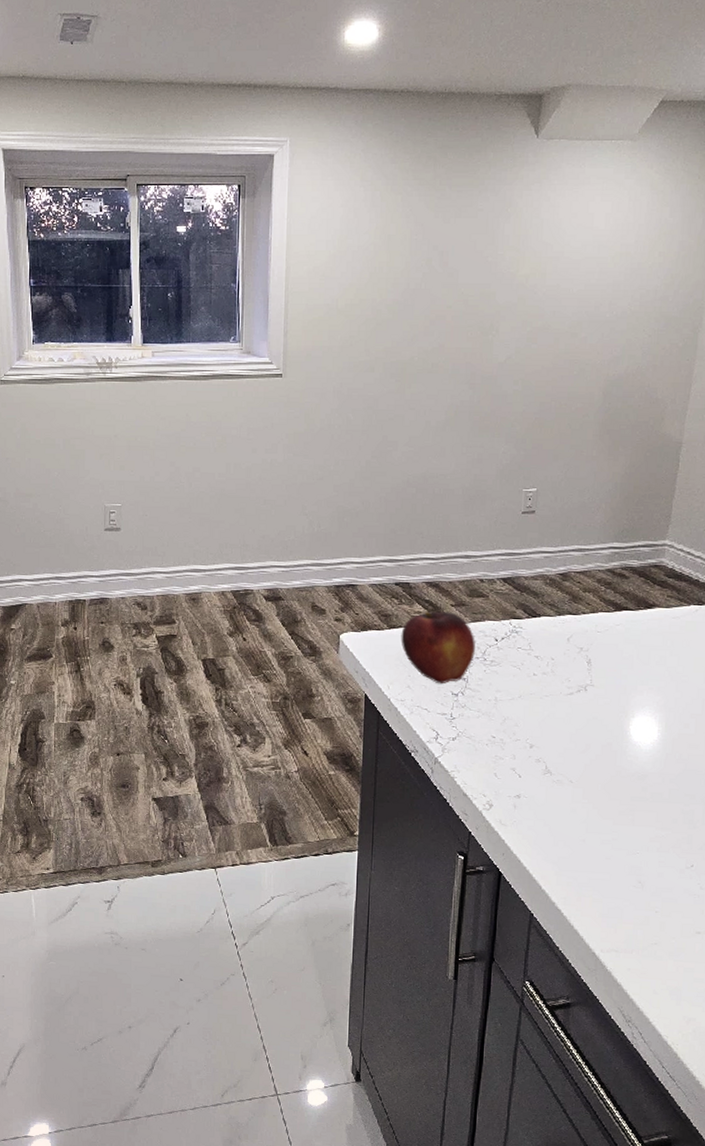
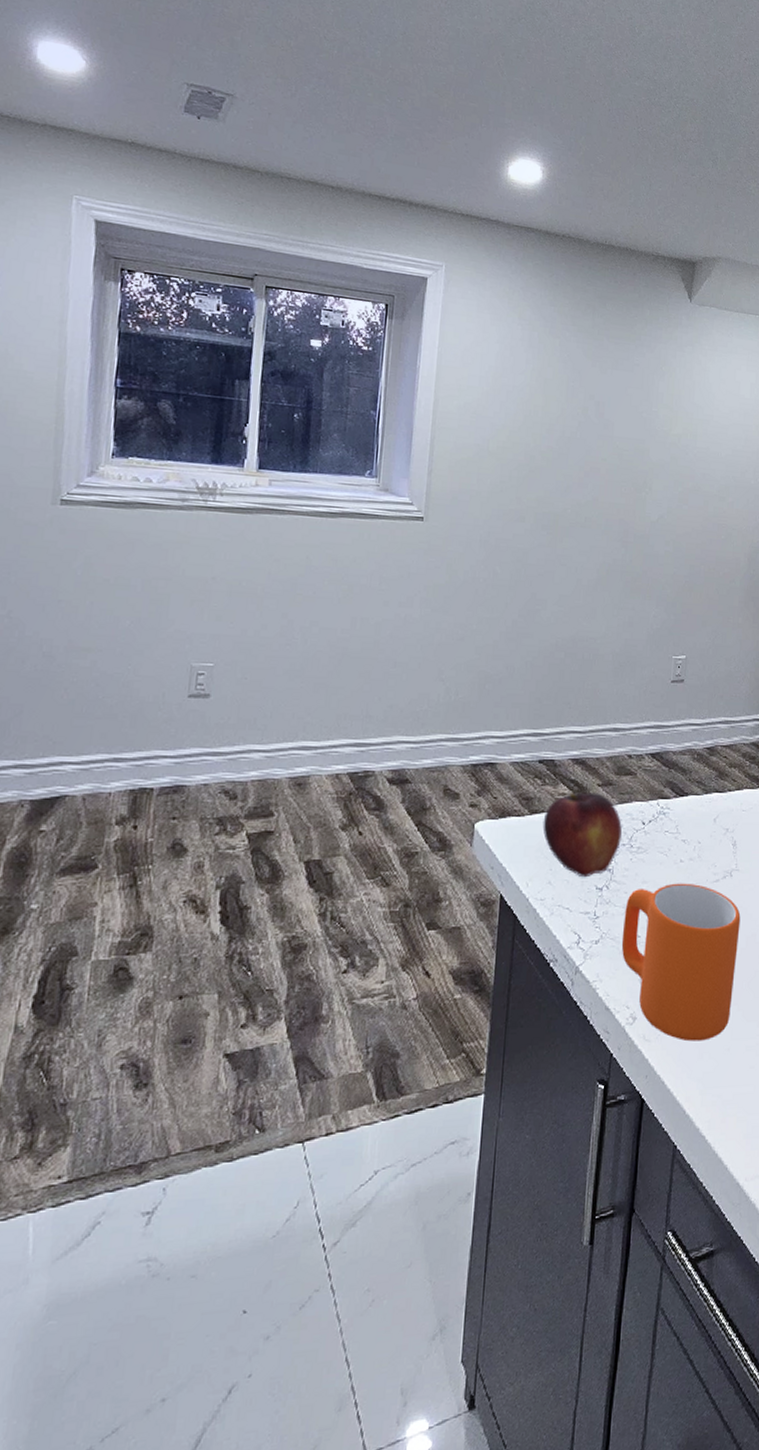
mug: none [477,693,596,831] -> present [621,883,741,1042]

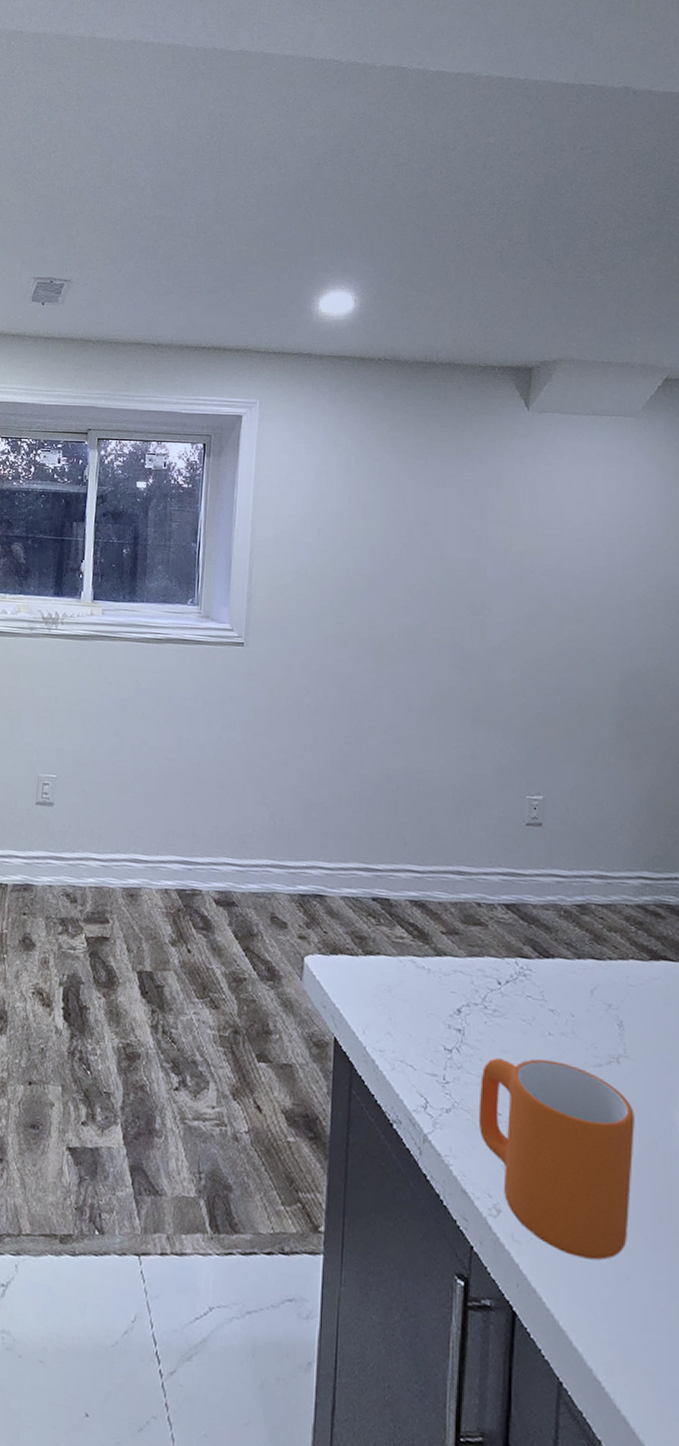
fruit: present [542,792,622,878] -> none [379,937,473,1035]

